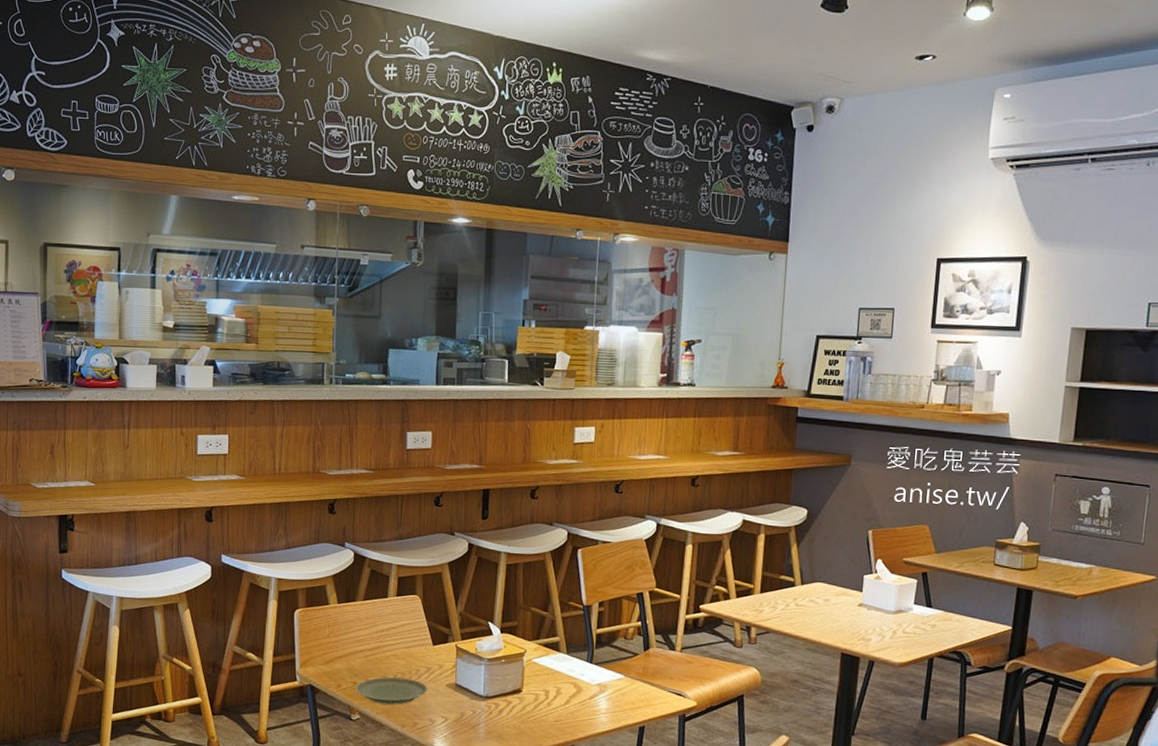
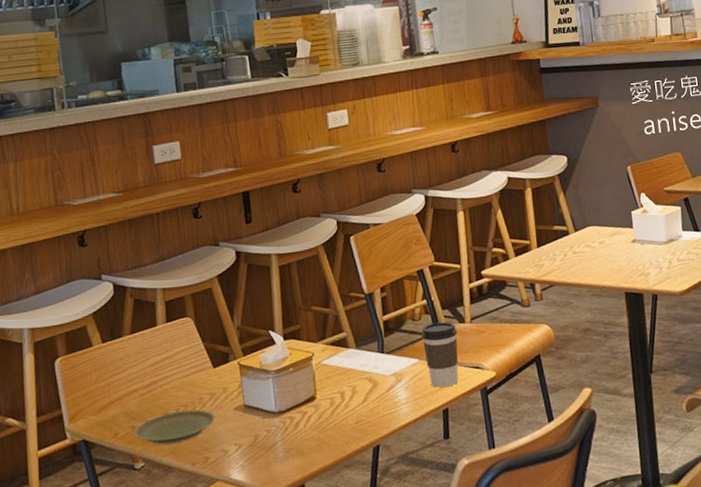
coffee cup: none [630,645,666,707] -> present [421,321,459,388]

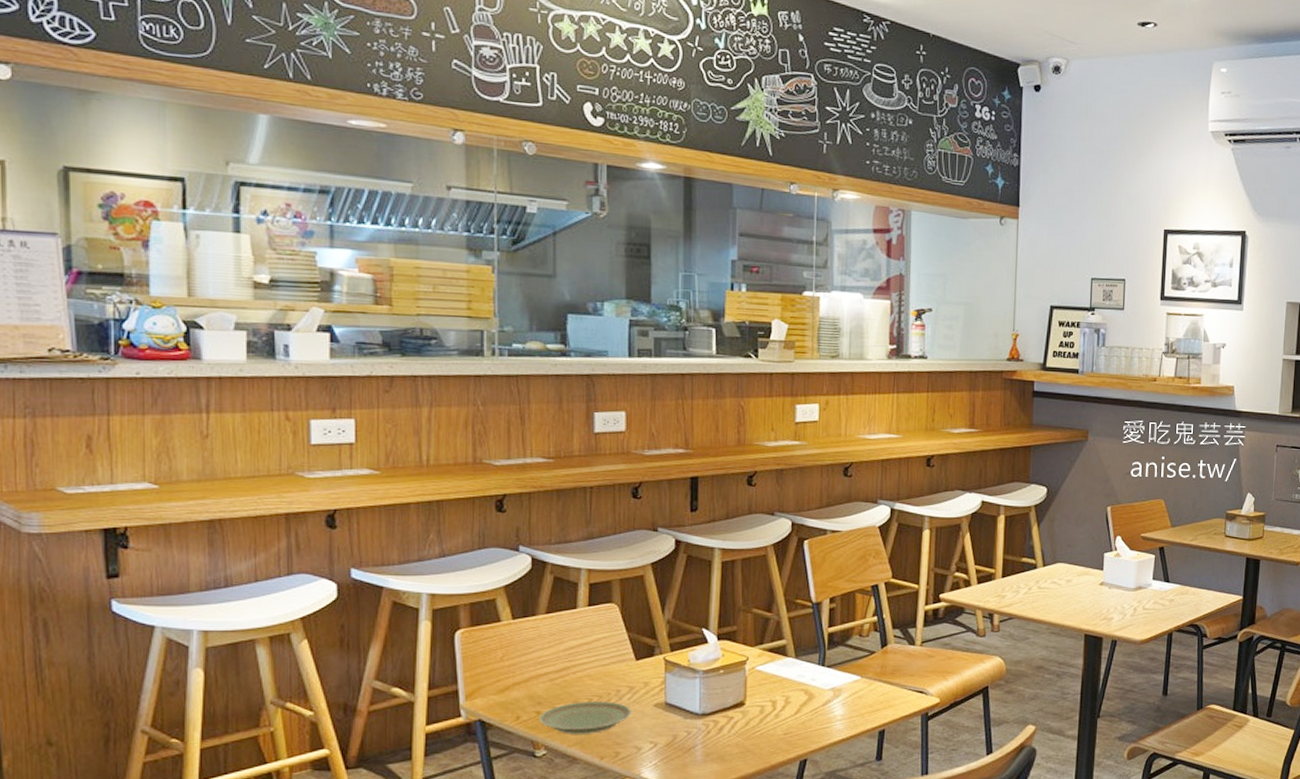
coffee cup: present [421,321,459,388] -> none [866,641,905,709]

